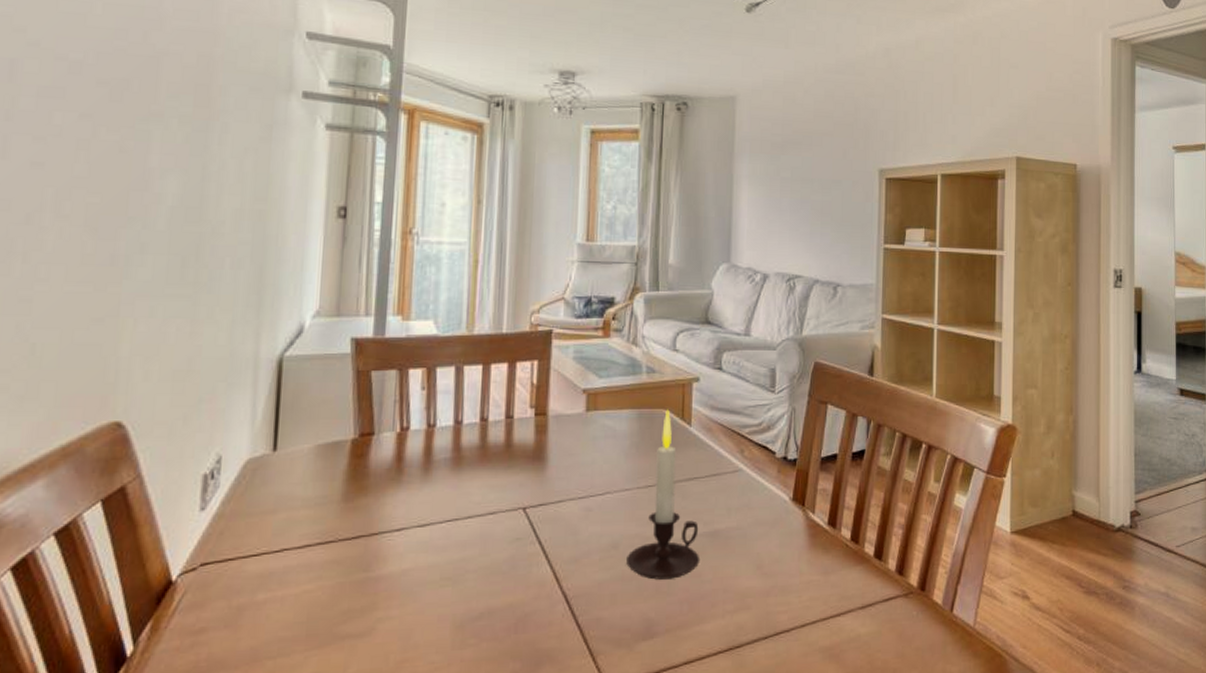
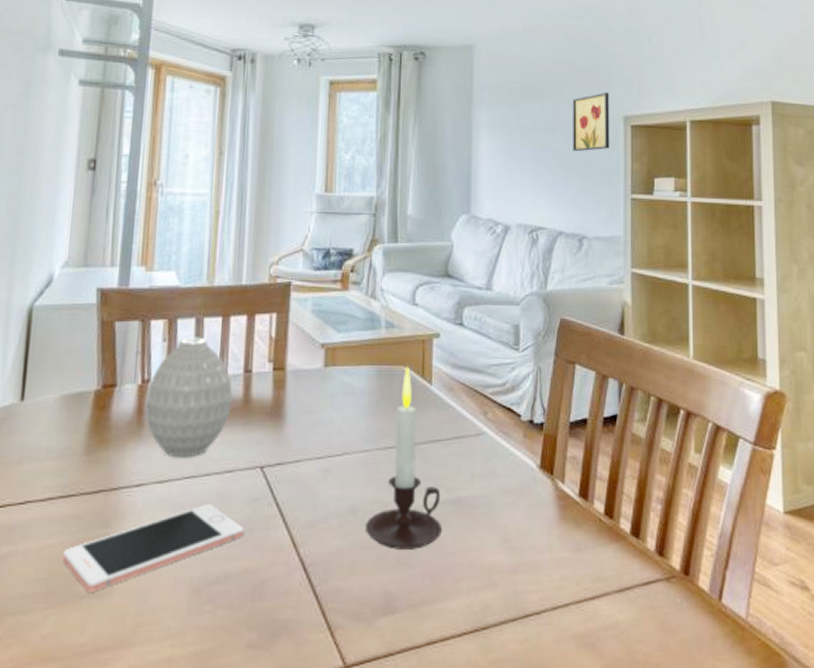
cell phone: none [322,544,507,633] -> present [62,503,244,592]
vase: none [405,384,494,502] -> present [145,336,233,458]
wall art: none [830,145,866,203] -> present [572,92,610,152]

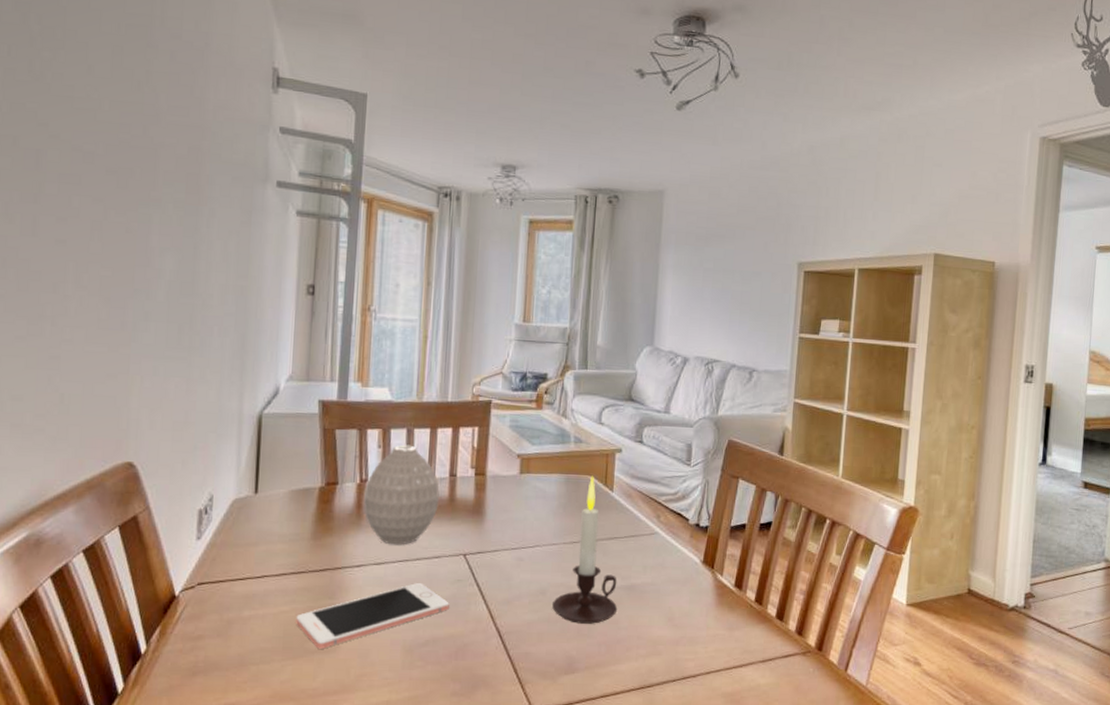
wall art: present [572,92,610,152] -> none [749,239,786,294]

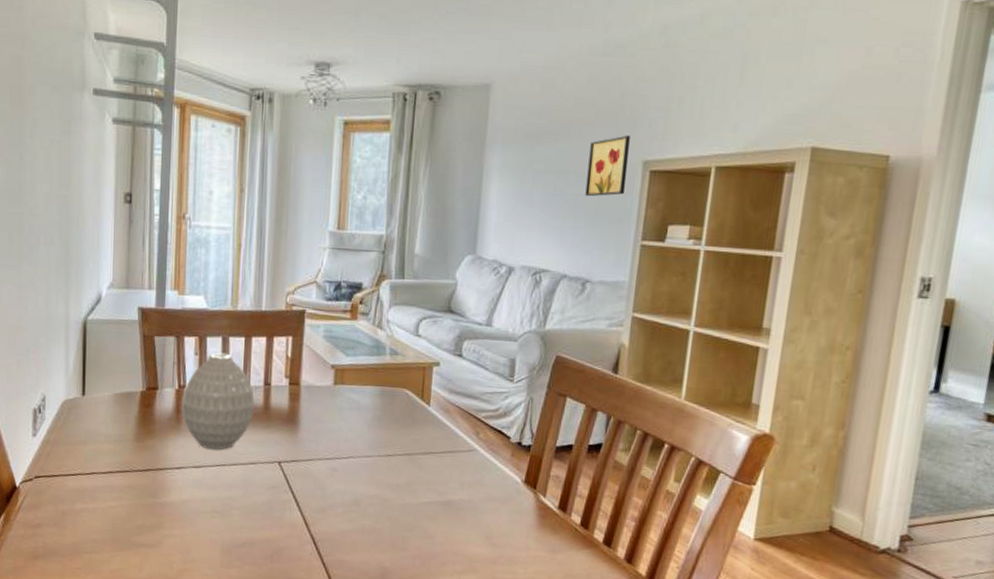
cell phone: present [296,582,449,649] -> none [123,486,265,544]
candle: present [552,476,618,624] -> none [366,389,433,537]
wall art: none [749,239,786,294] -> present [585,135,630,197]

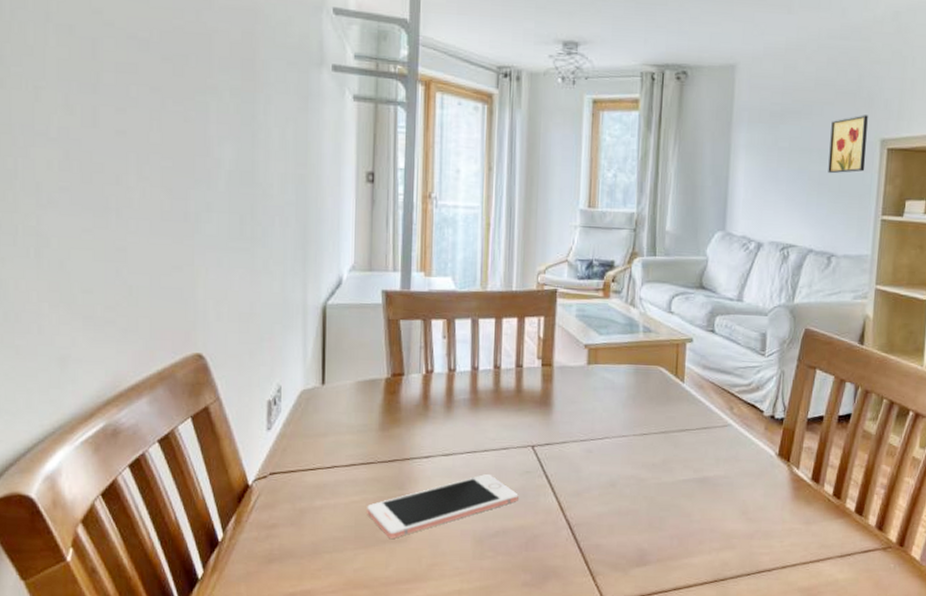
cell phone: none [123,486,265,544] -> present [367,473,518,539]
vase: present [182,352,255,450] -> none [430,335,506,437]

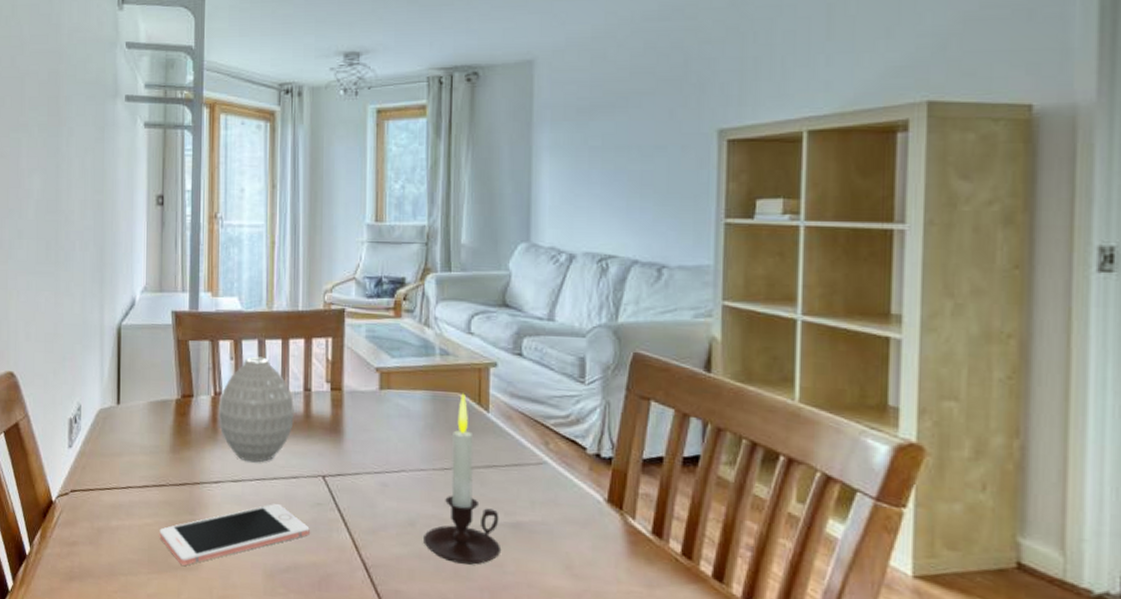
vase: none [430,335,506,437] -> present [219,356,294,463]
candle: none [623,366,690,517] -> present [424,393,502,565]
wall art: present [828,115,868,174] -> none [652,103,700,173]

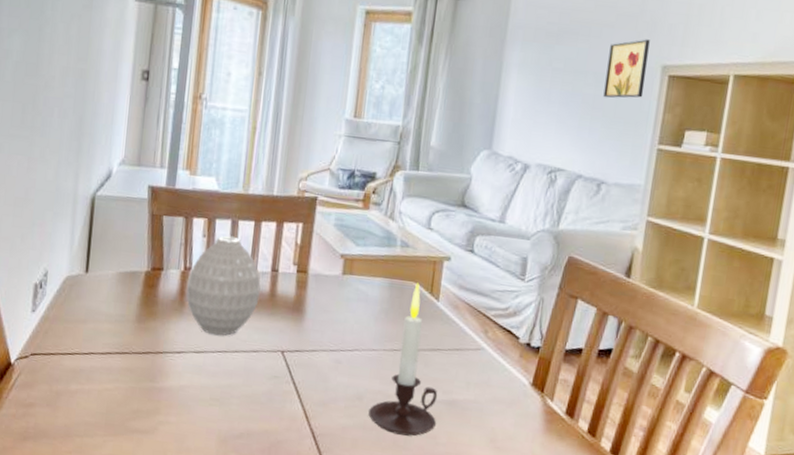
cell phone: present [159,503,310,566] -> none [118,374,265,430]
wall art: none [652,103,700,173] -> present [603,39,650,98]

